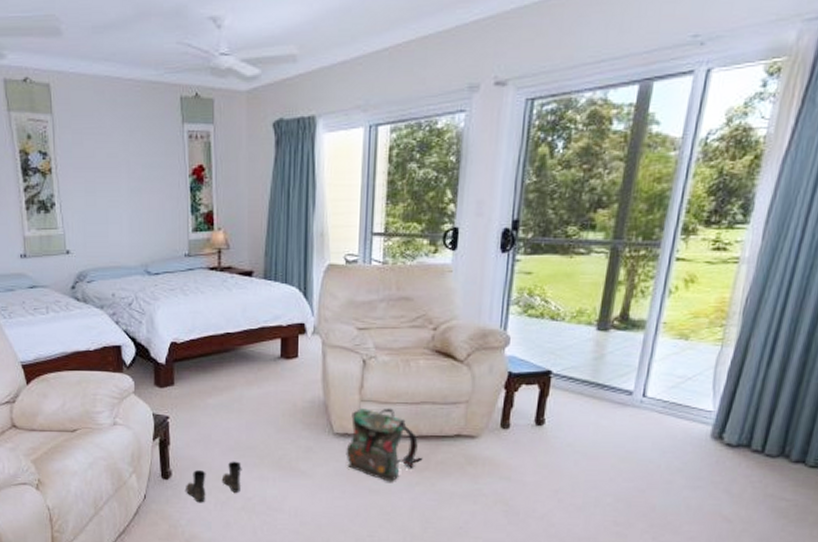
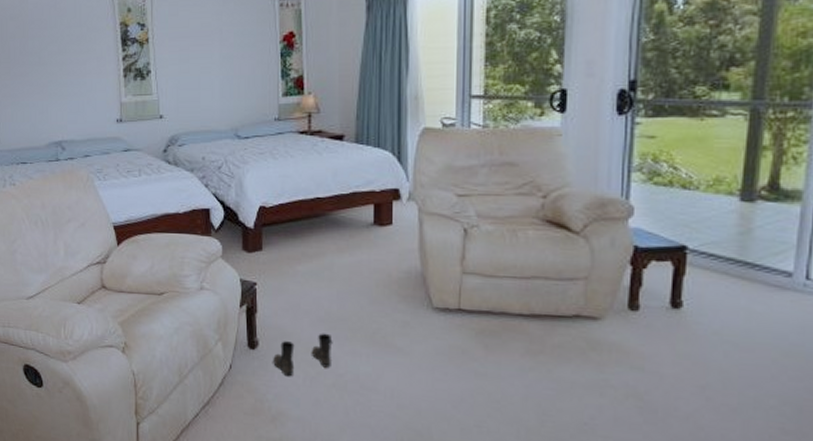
backpack: present [346,407,423,482] -> none [447,280,536,366]

